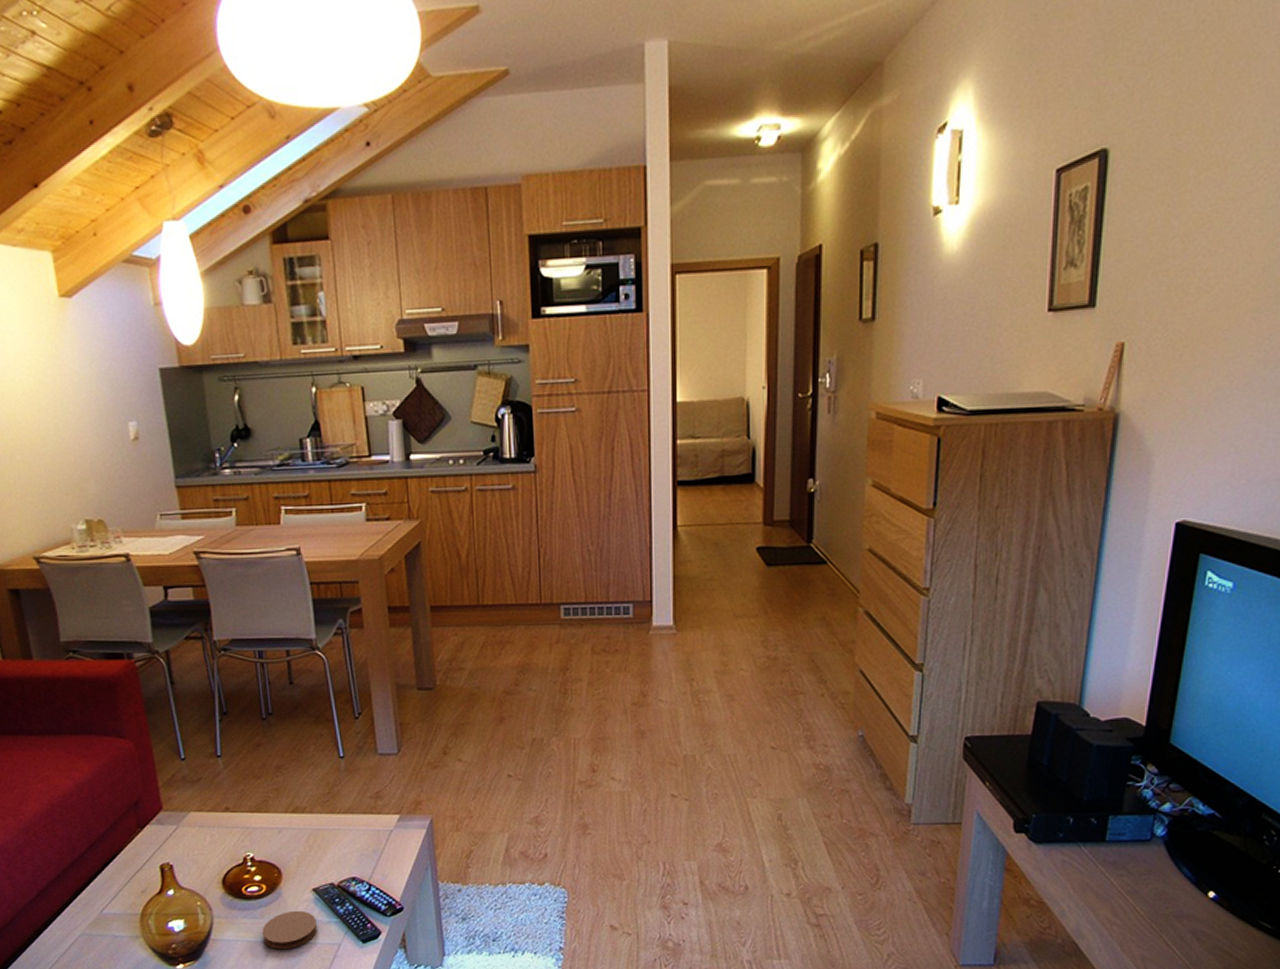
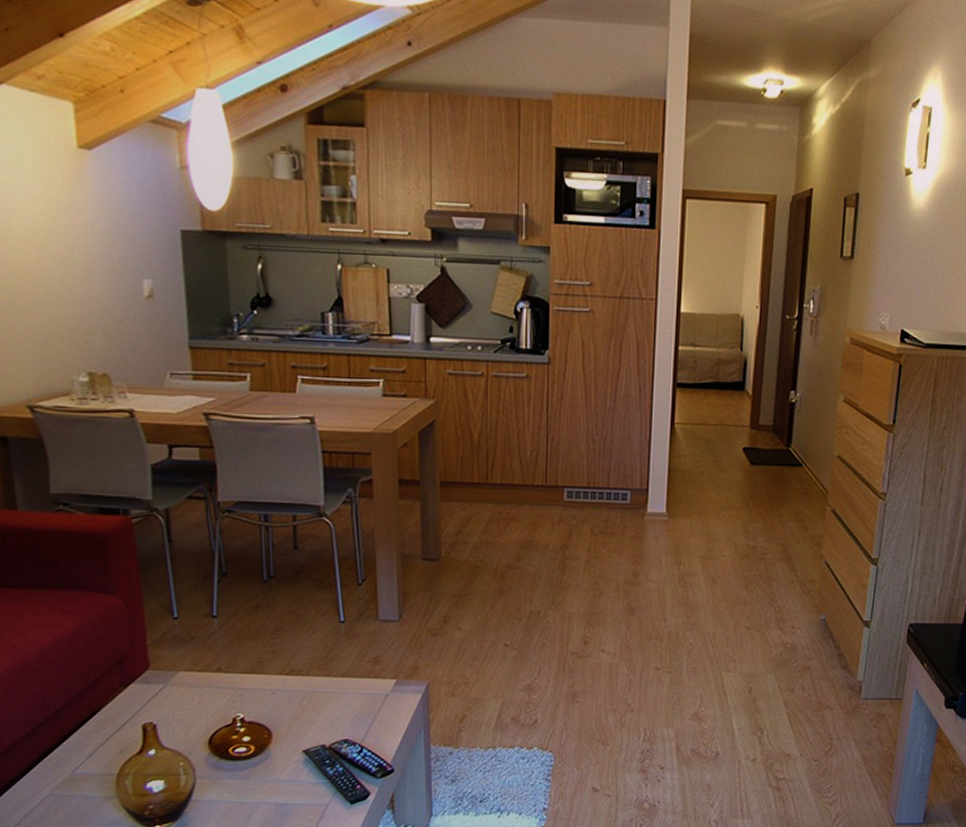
coaster: present [262,910,318,950] -> none [247,771,306,811]

